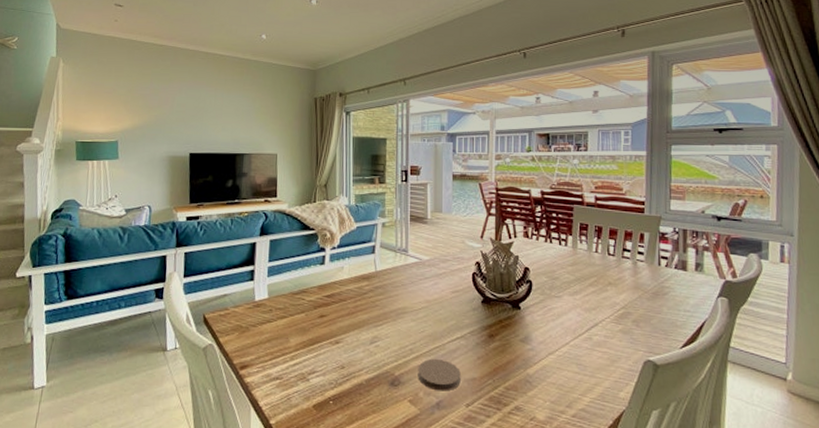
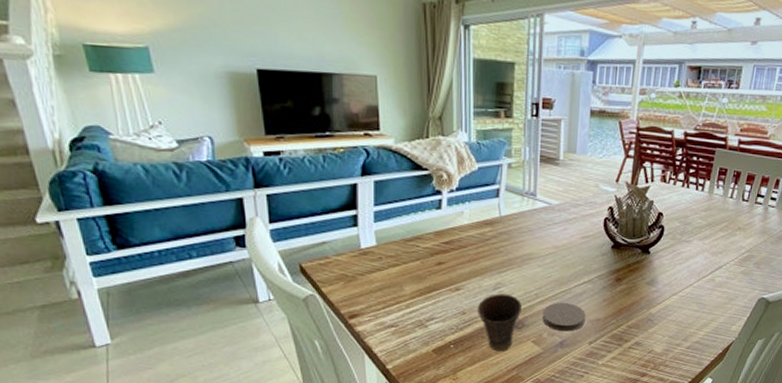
cup: none [355,348,397,411] -> present [476,294,522,351]

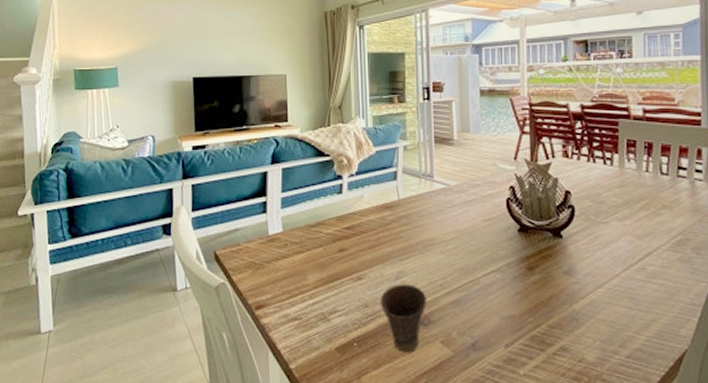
coaster: present [542,302,586,332] -> none [449,294,498,331]

